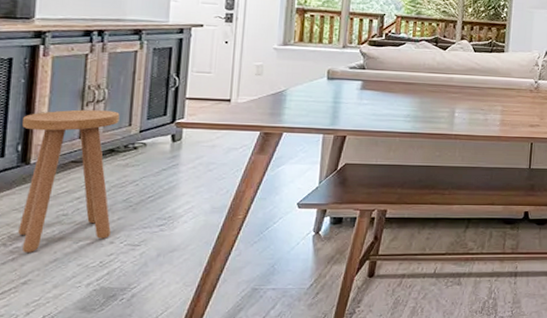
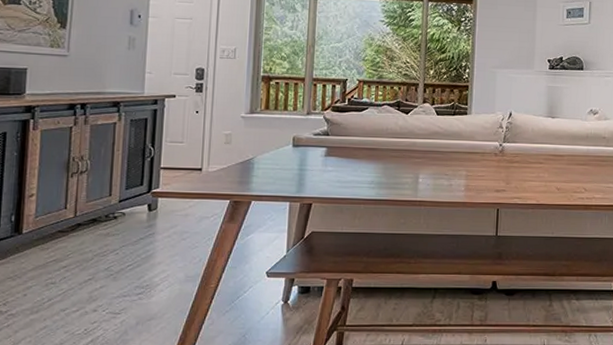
stool: present [18,109,120,253] -> none [12,180,101,320]

